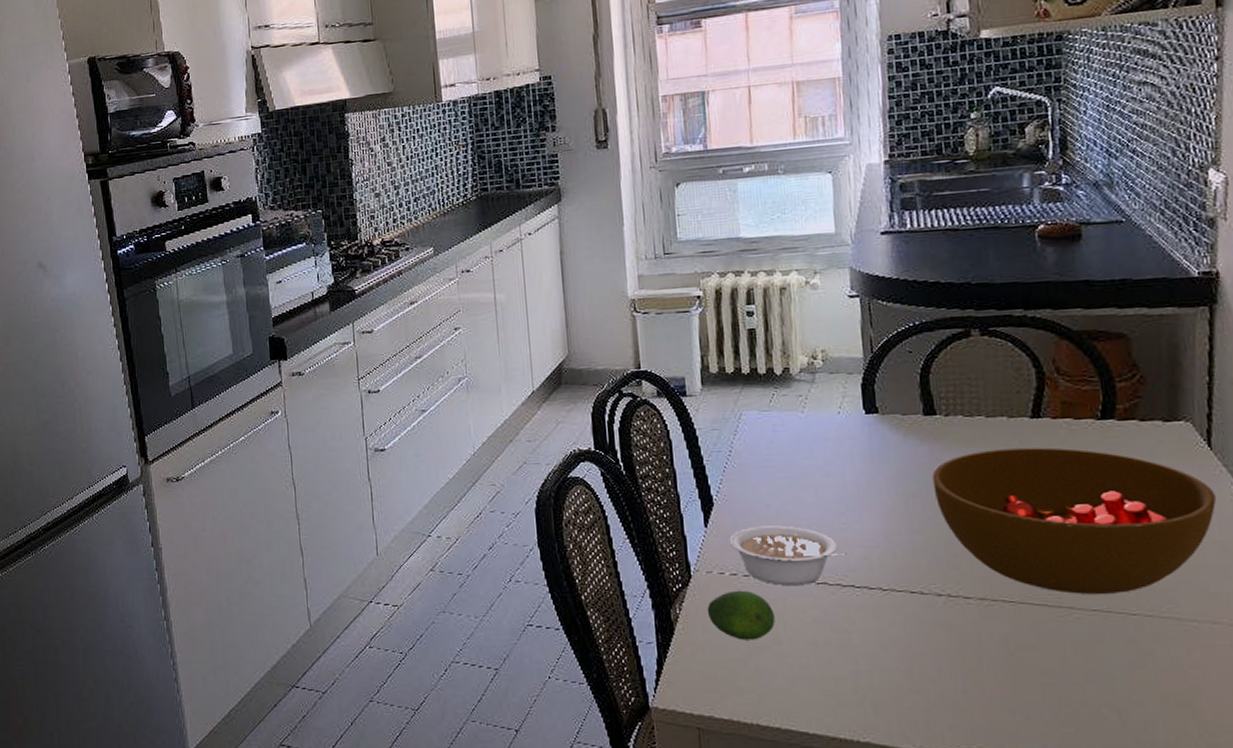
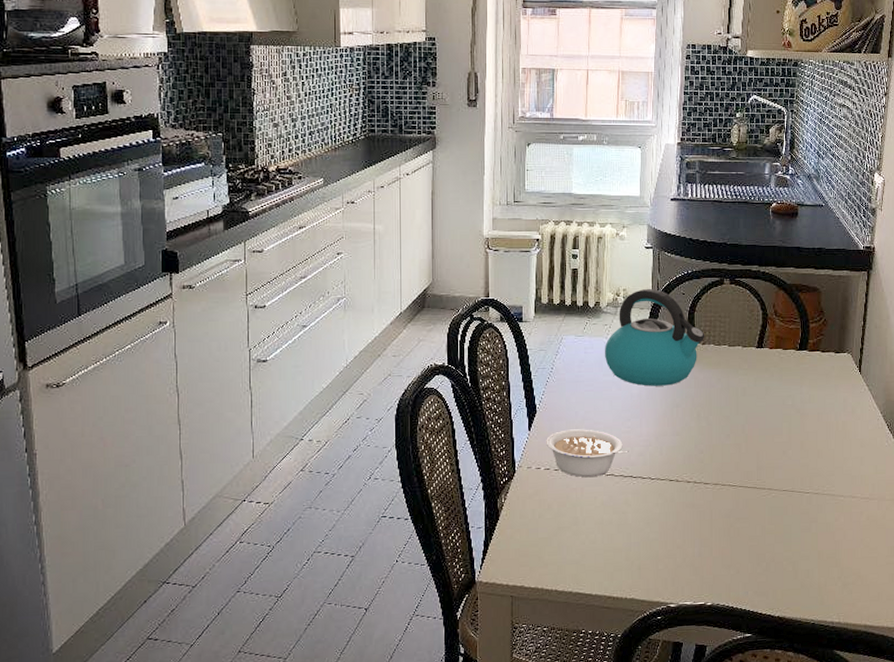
fruit: present [707,590,775,640] -> none [525,482,575,523]
kettle: none [801,347,948,472] -> present [605,288,705,386]
bowl: present [932,447,1217,594] -> none [691,370,861,479]

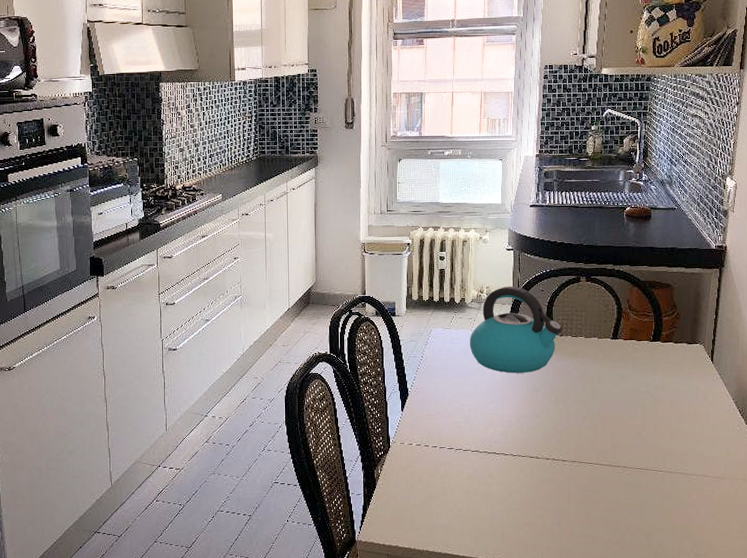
legume: present [546,429,629,478] -> none [417,410,492,453]

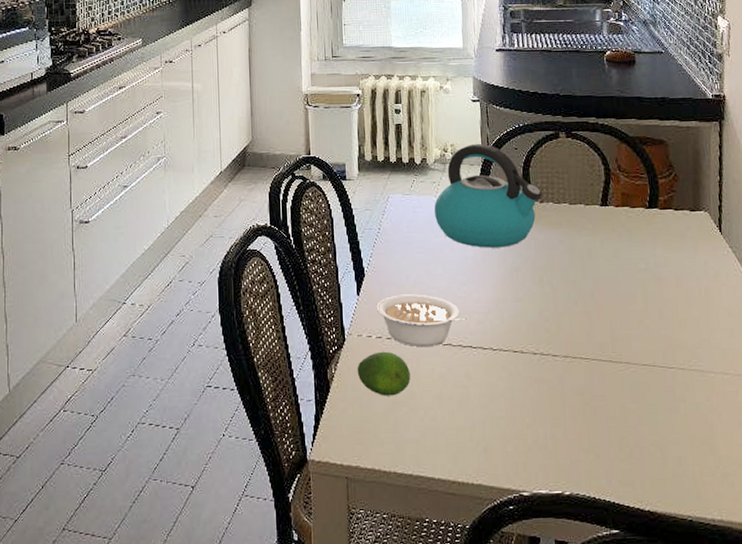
fruit: none [399,456,443,492] -> present [357,351,411,396]
legume: none [417,410,492,453] -> present [376,294,466,347]

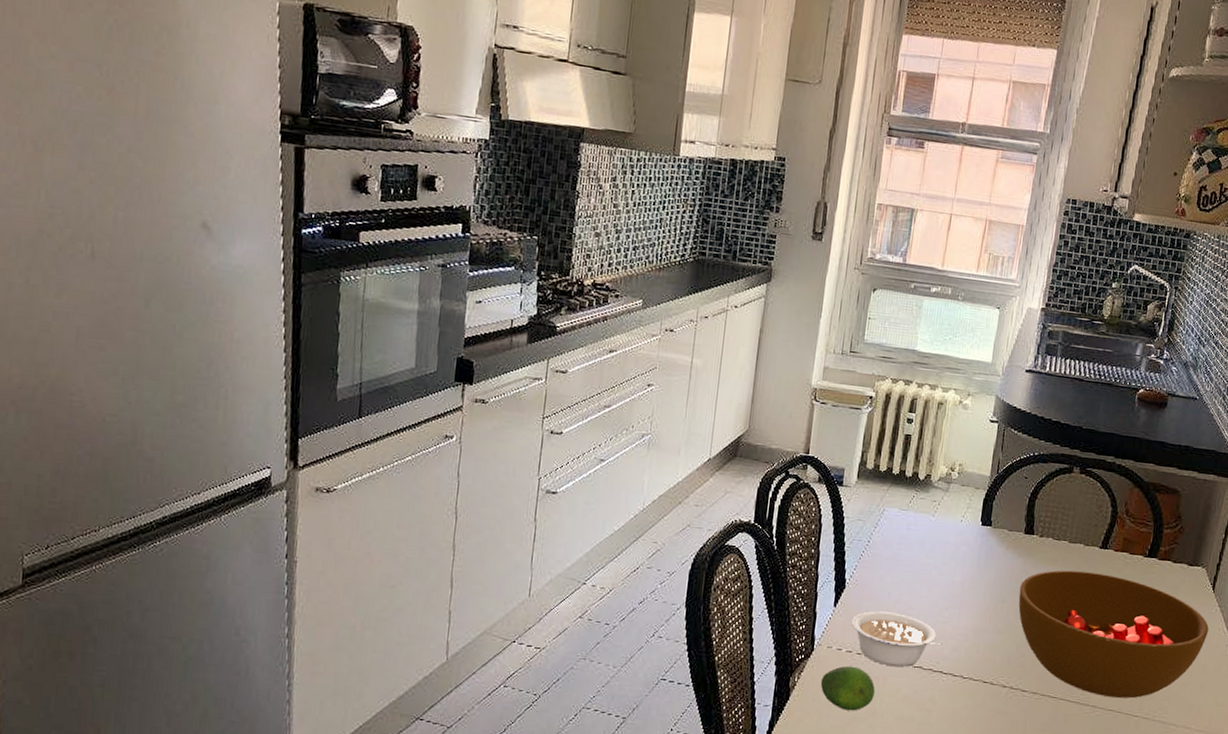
kettle: present [434,143,543,248] -> none [929,466,1044,578]
bowl: none [530,230,726,352] -> present [1018,570,1209,699]

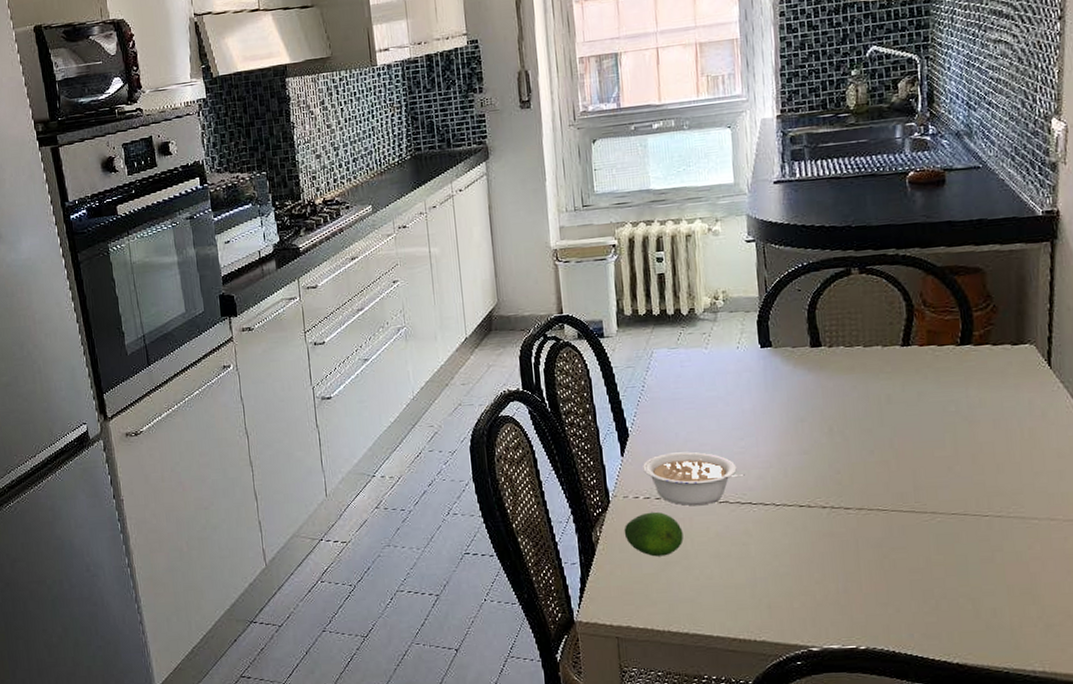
bowl: present [1018,570,1209,699] -> none [818,372,1055,501]

